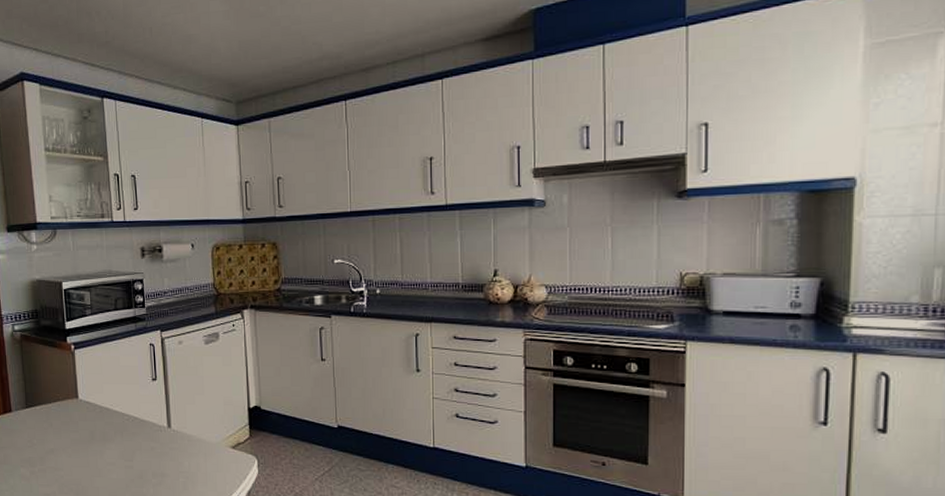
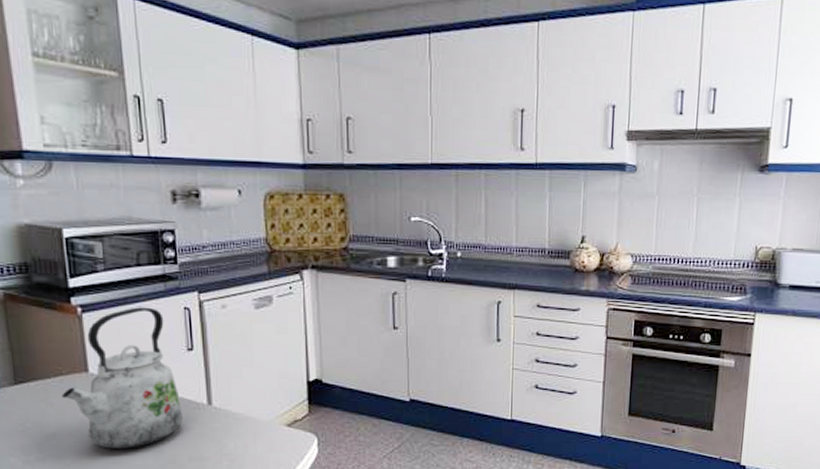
kettle: none [59,344,148,465] -> present [61,307,183,450]

